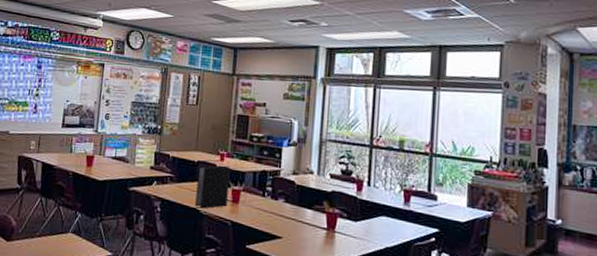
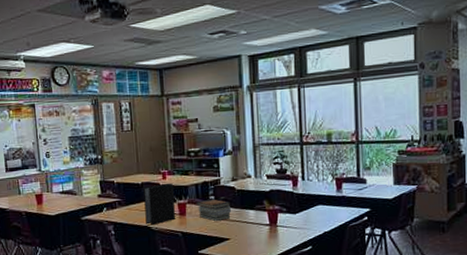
book stack: none [250,190,288,216] -> present [195,199,231,221]

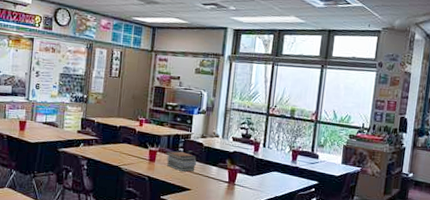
binder: present [143,183,175,226] -> none [117,130,148,167]

